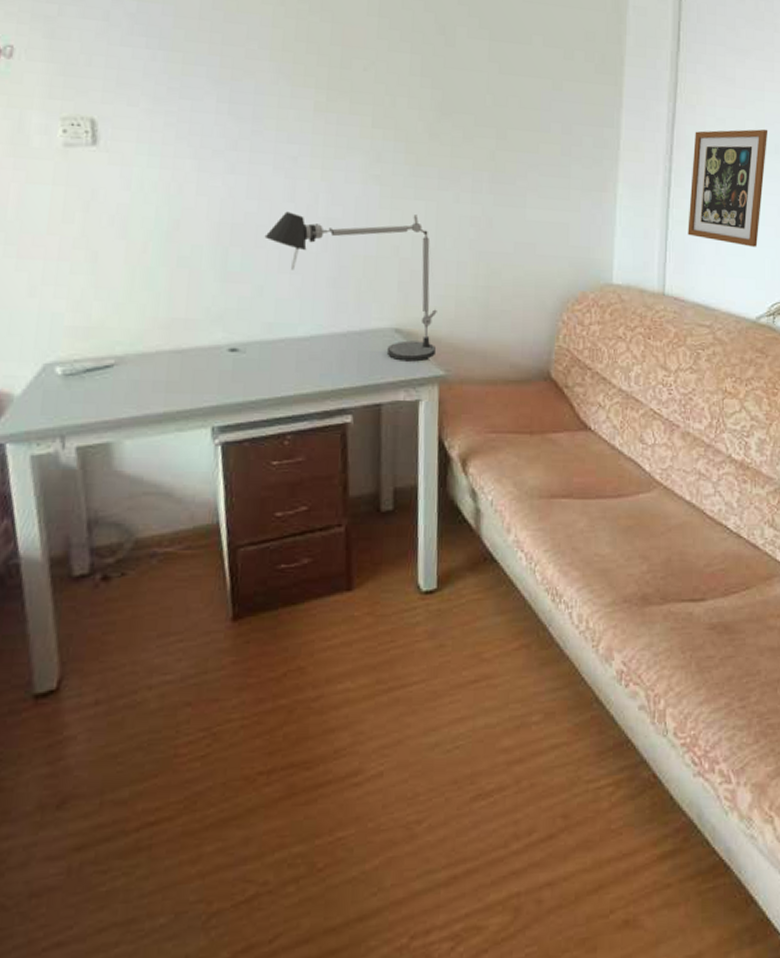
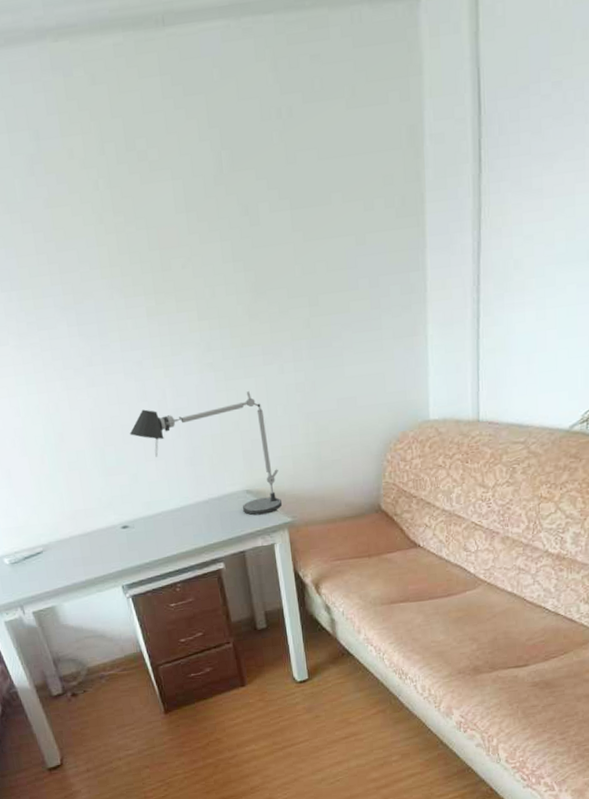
picture frame: present [687,129,769,247] -> none [498,235,580,362]

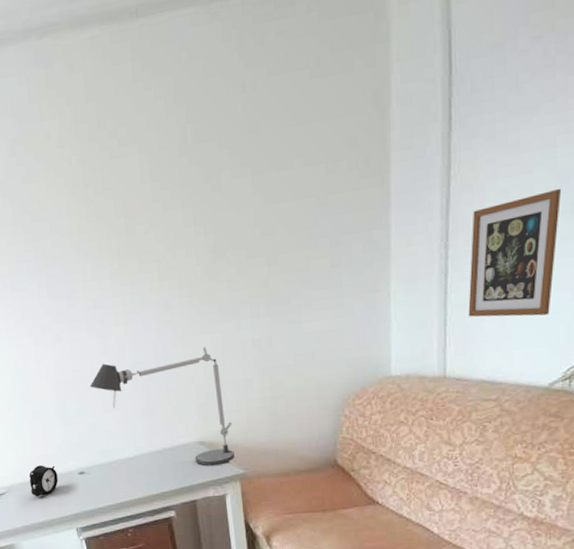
alarm clock: none [68,520,100,554] -> present [29,465,58,497]
picture frame: none [498,235,580,362] -> present [468,188,562,317]

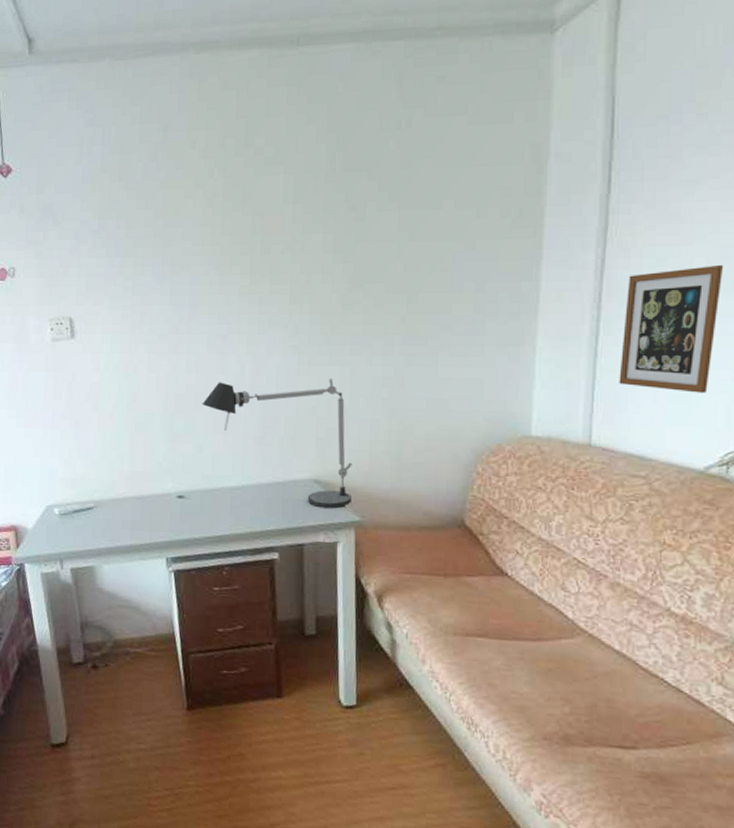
alarm clock: present [29,465,58,497] -> none [122,482,154,516]

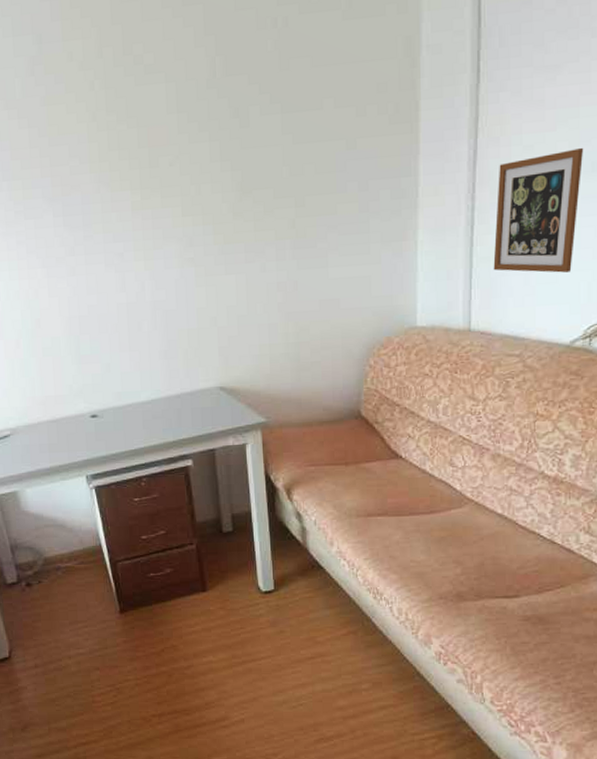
desk lamp: present [202,379,352,509] -> none [105,288,256,413]

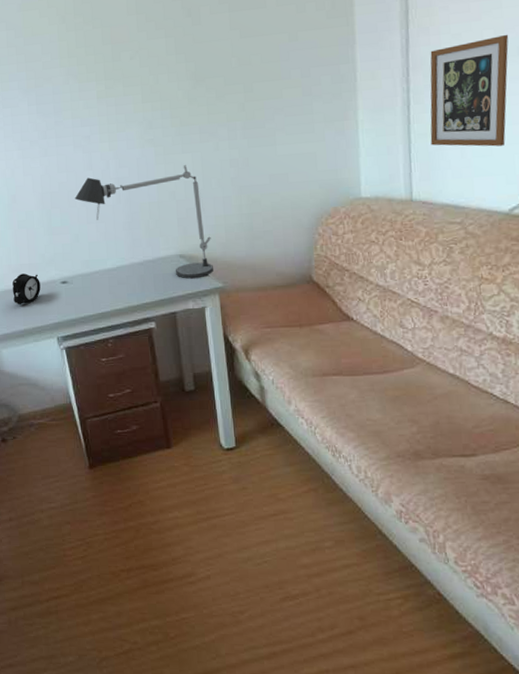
alarm clock: none [37,406,68,440] -> present [12,273,41,305]
desk lamp: none [105,288,256,413] -> present [74,165,213,279]

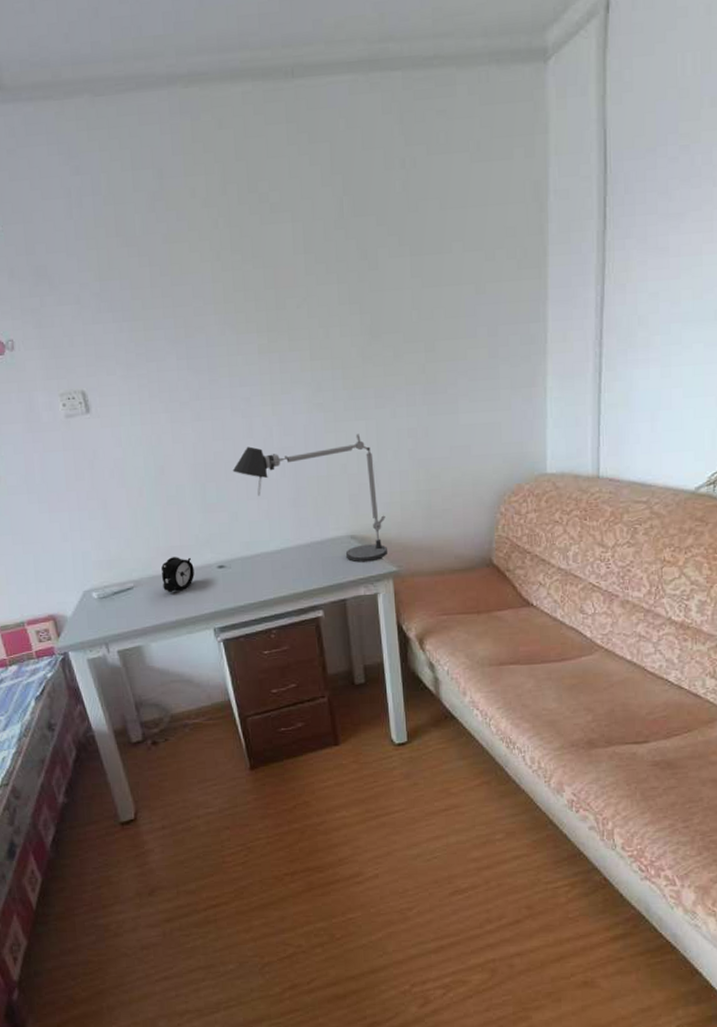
picture frame: present [430,34,509,147] -> none [621,295,707,420]

